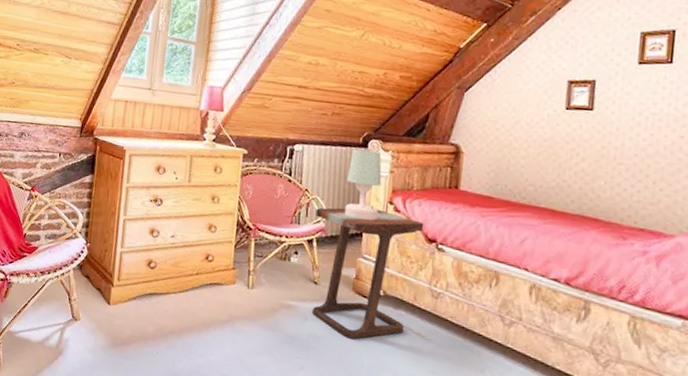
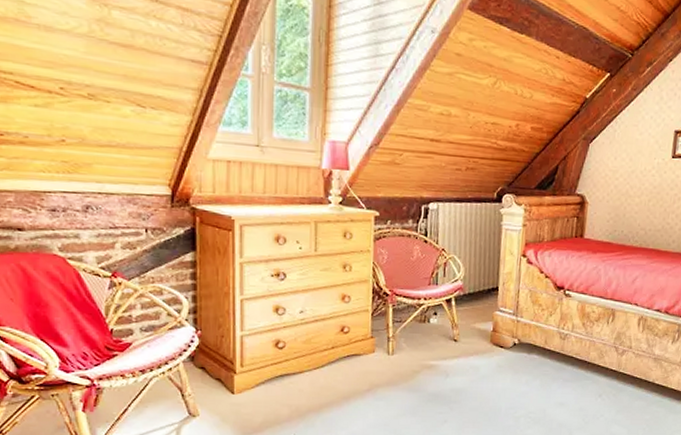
side table: present [311,207,431,340] -> none [452,263,559,387]
table lamp: present [344,149,382,221] -> none [480,204,516,275]

